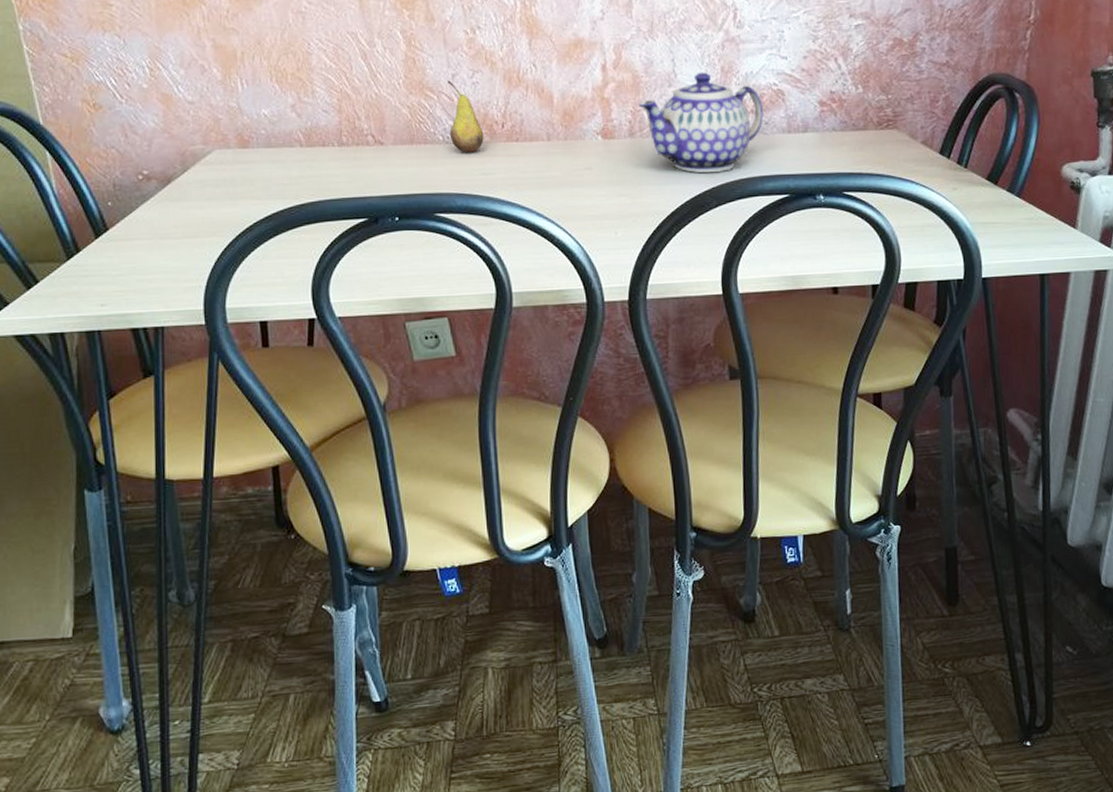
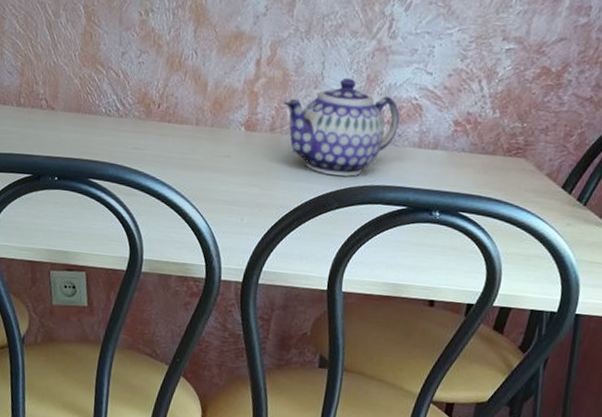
fruit: present [447,80,484,153] -> none [111,57,141,128]

